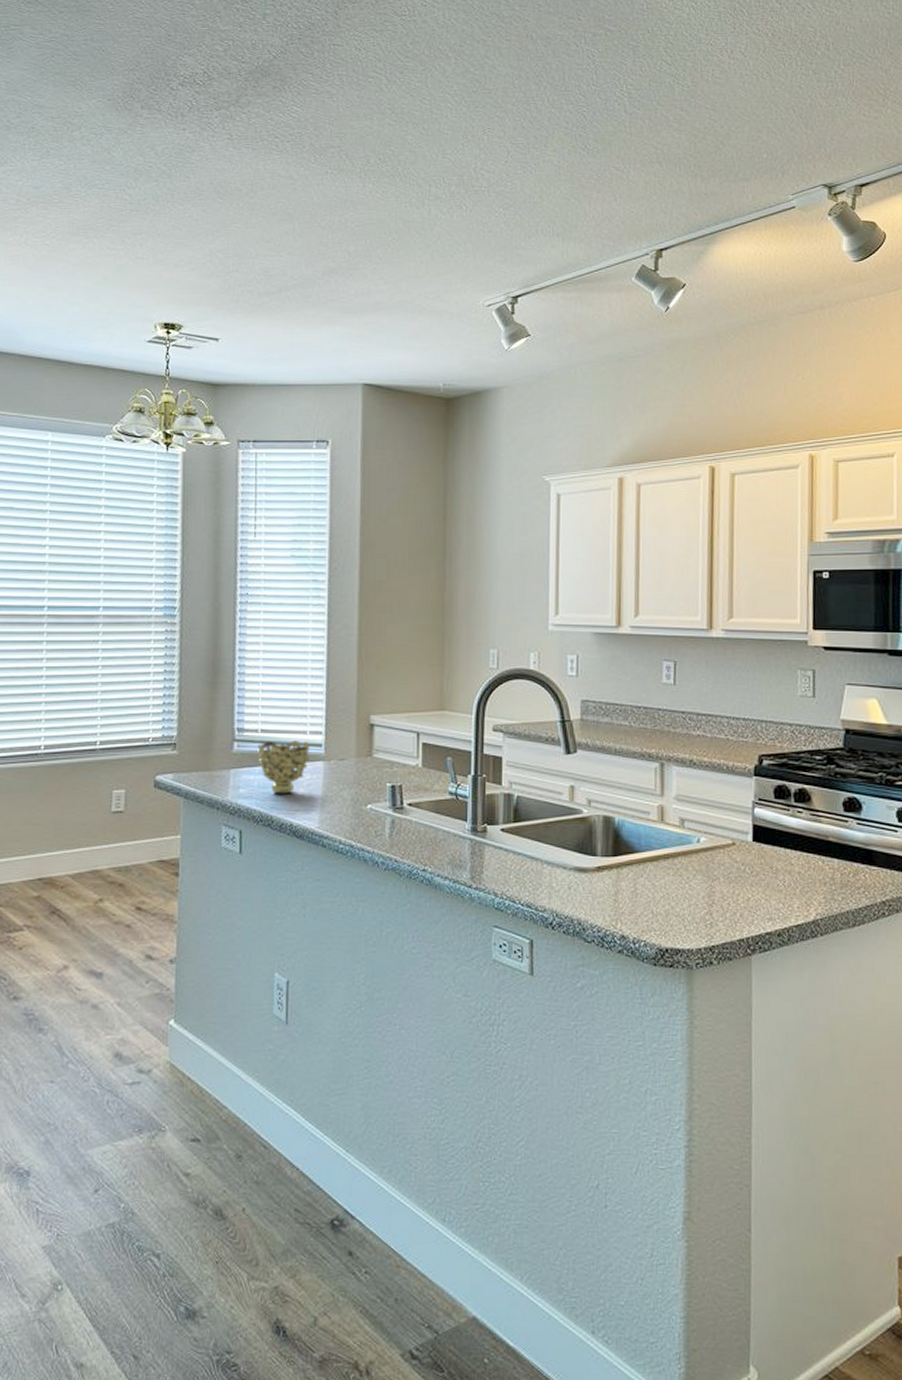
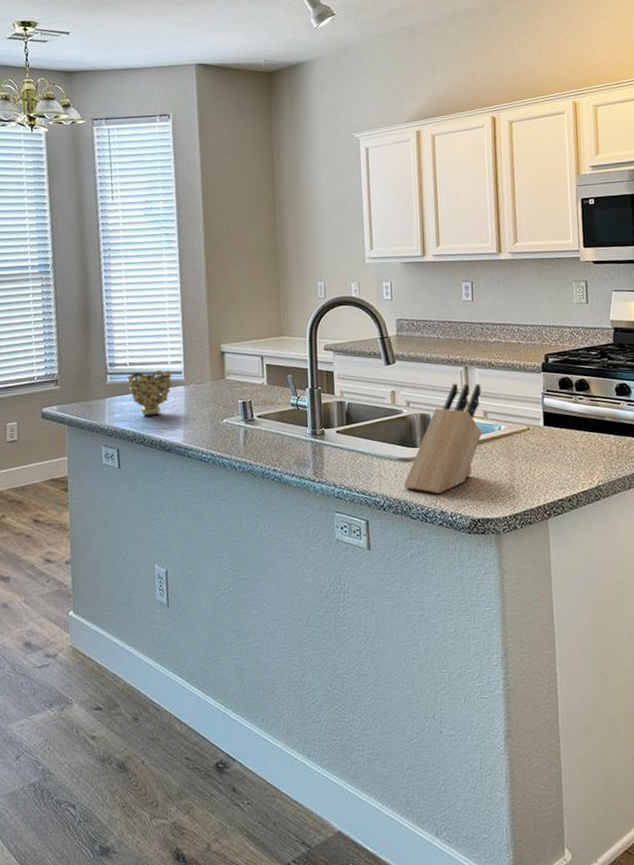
knife block: none [578,782,679,914] -> present [403,383,483,494]

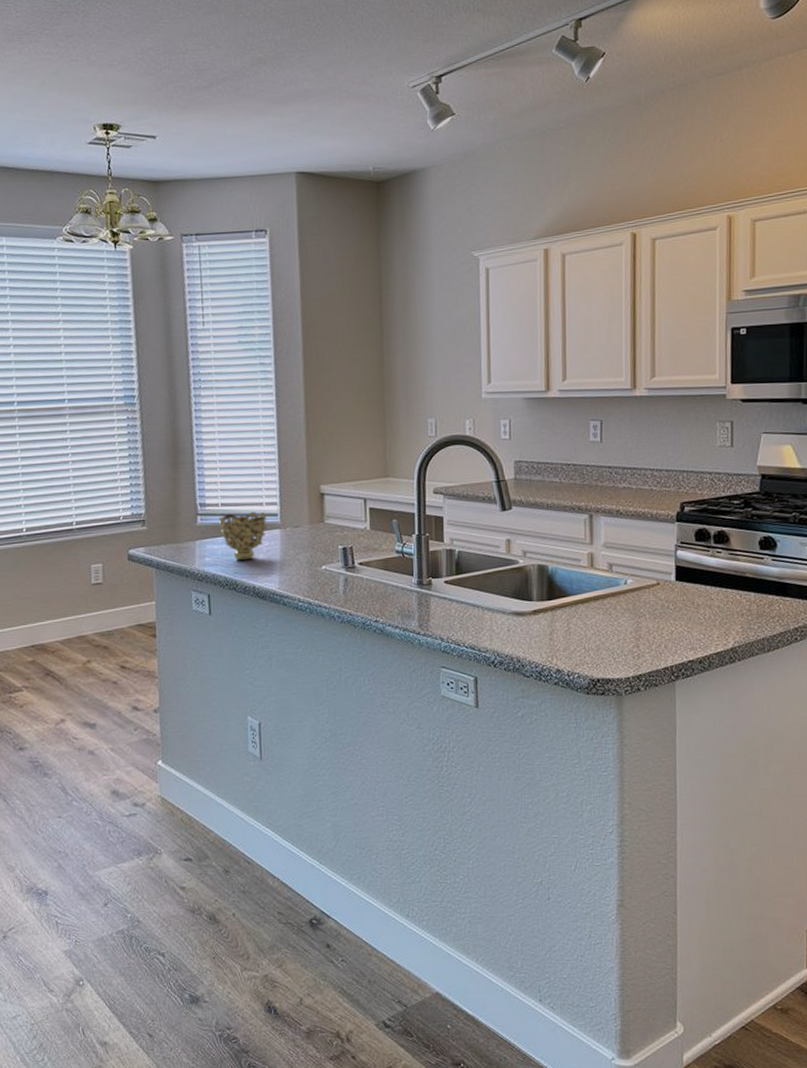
knife block: present [403,383,483,494] -> none [517,532,607,651]

